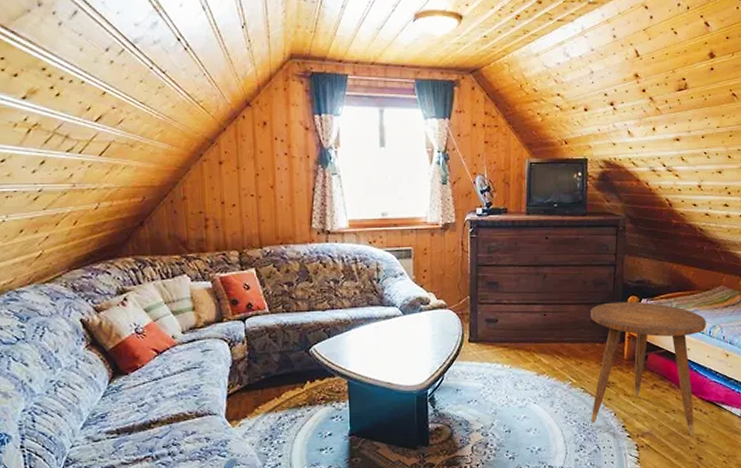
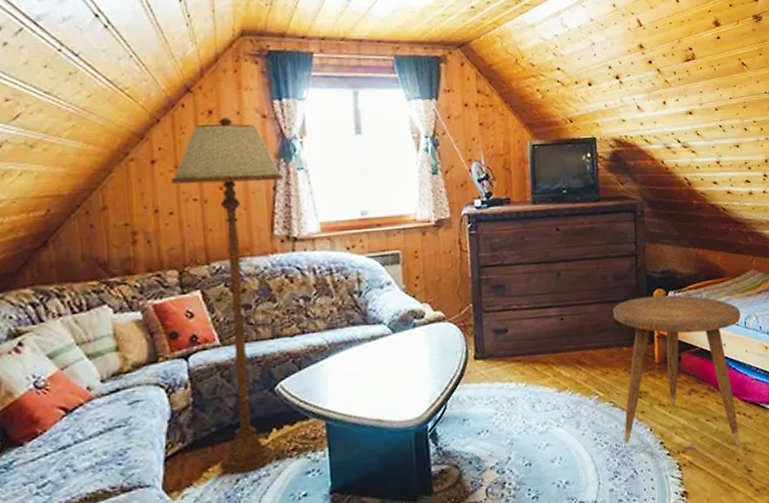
floor lamp: none [233,129,321,412] -> present [170,118,284,474]

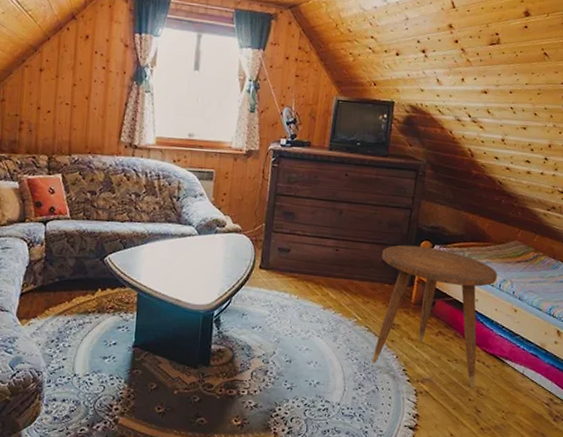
floor lamp: present [170,118,284,474] -> none [51,43,135,317]

